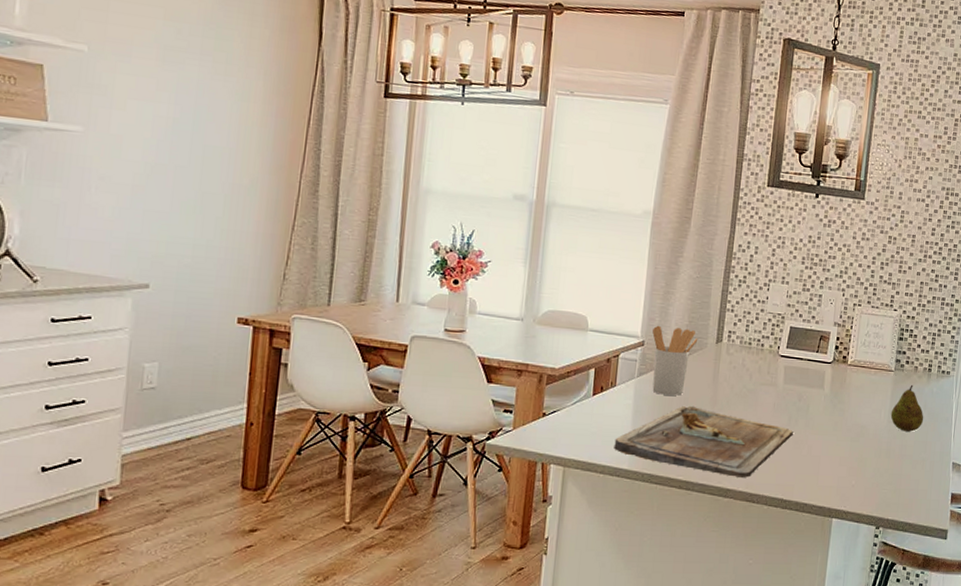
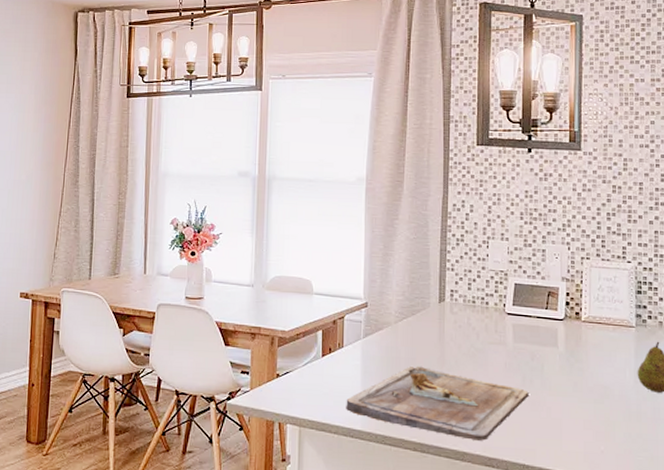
utensil holder: present [652,325,698,396] -> none [375,286,421,356]

